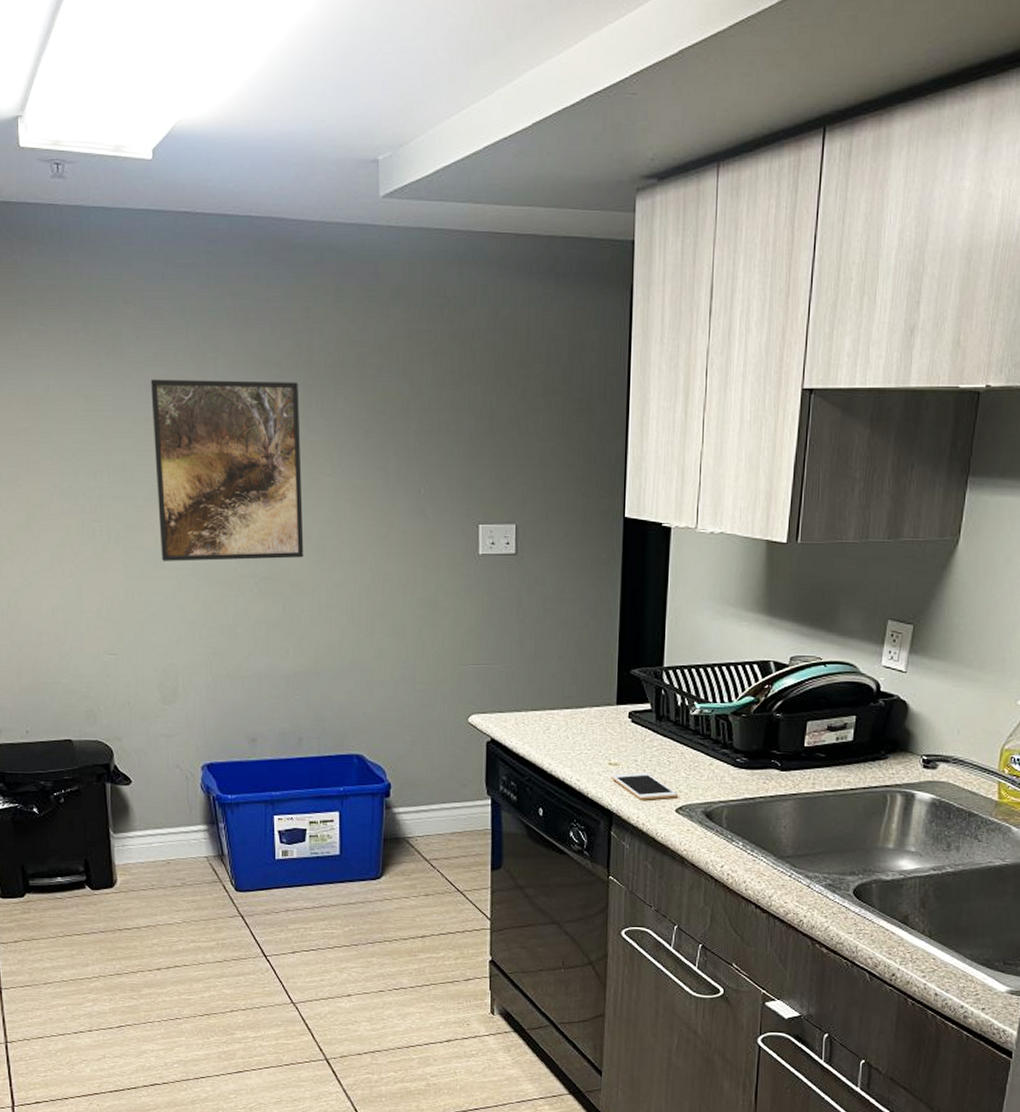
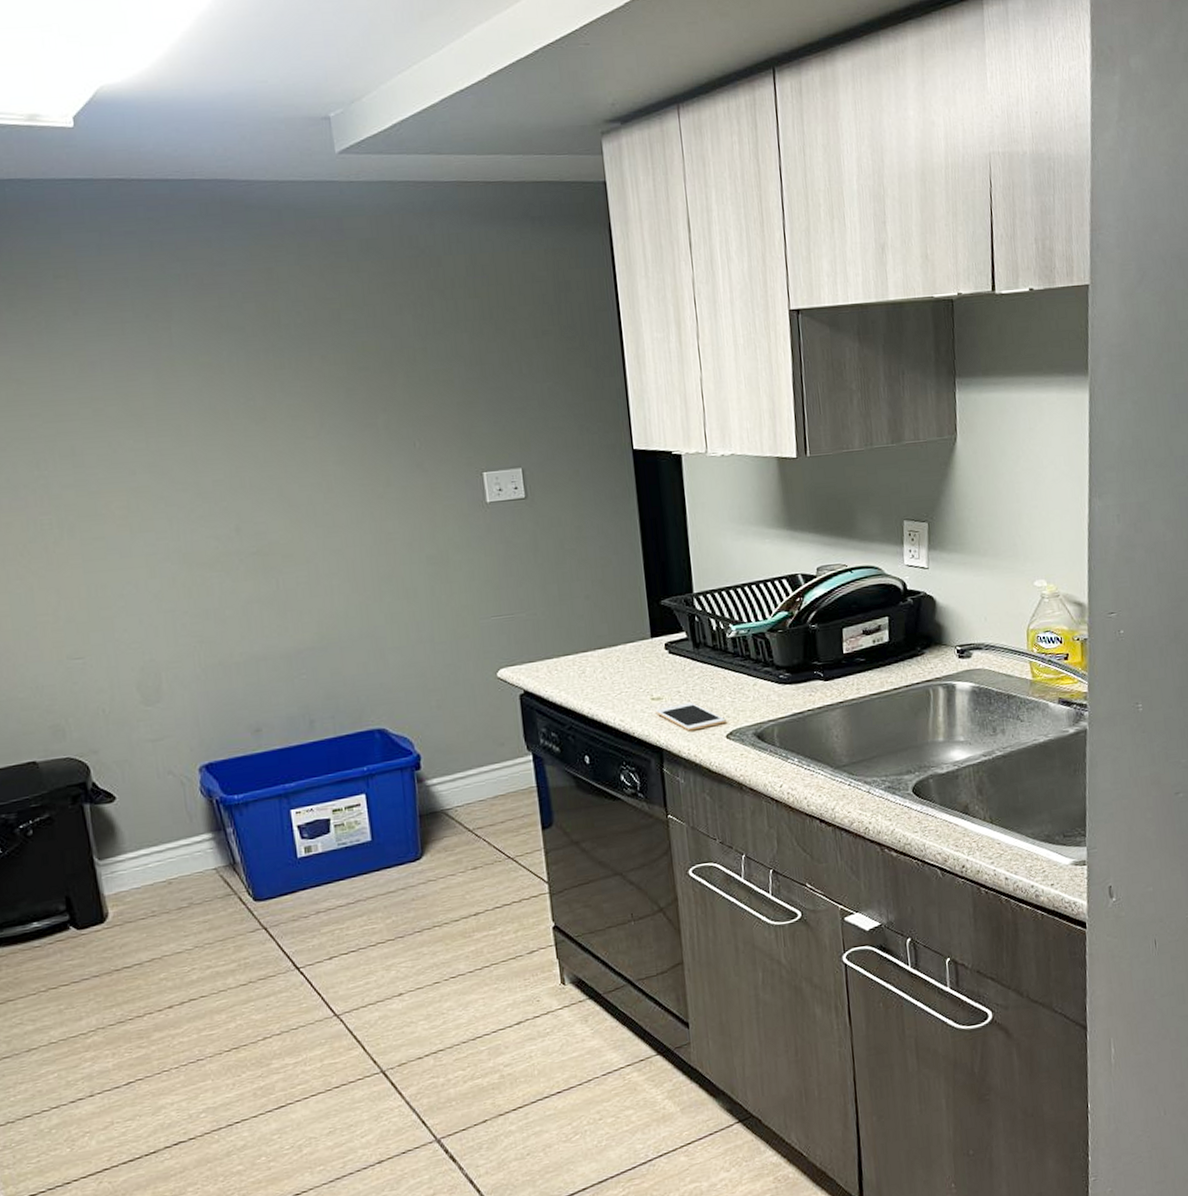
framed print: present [150,379,304,562] -> none [94,345,294,549]

